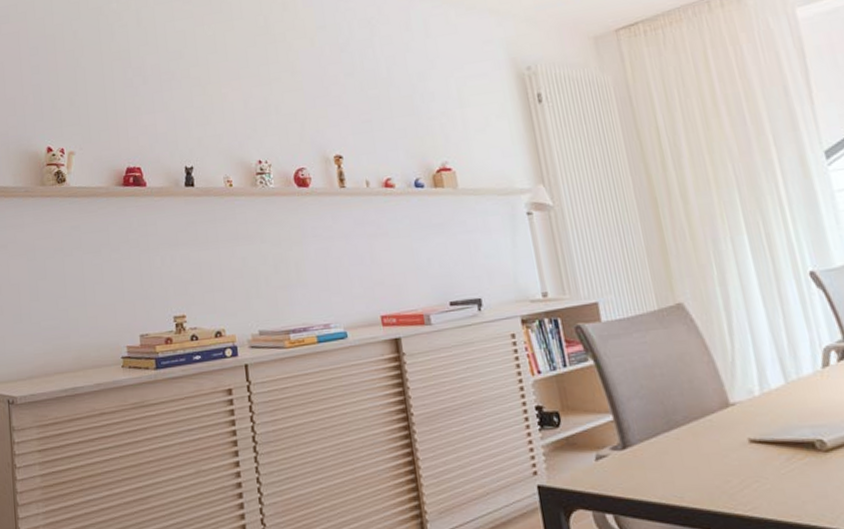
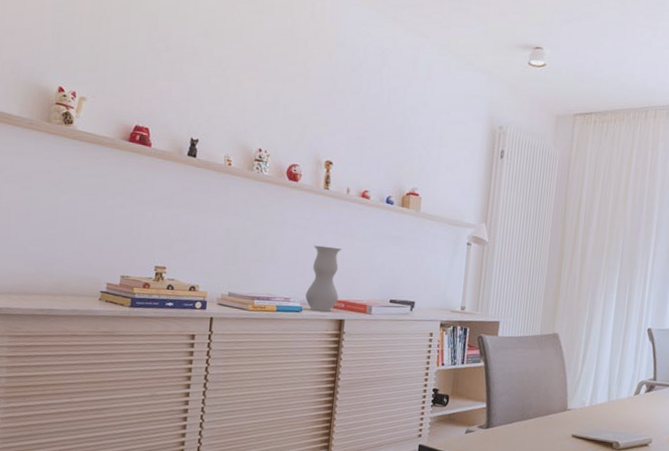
vase: none [343,252,388,334] -> present [305,245,343,313]

